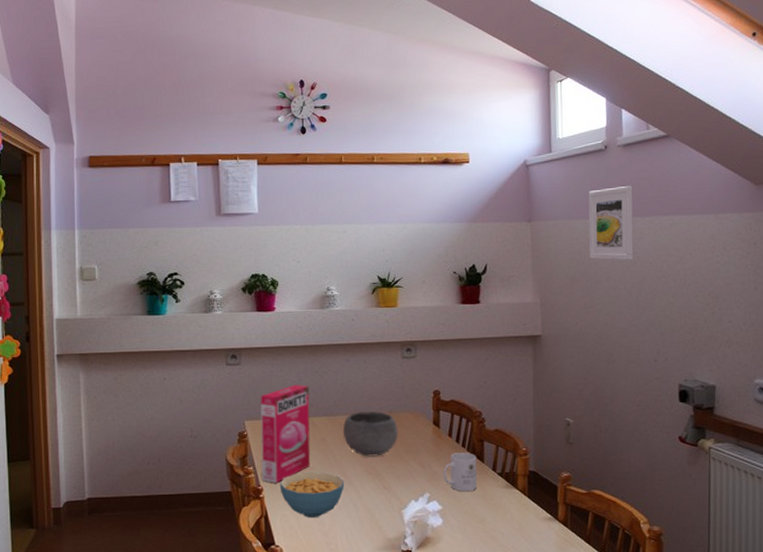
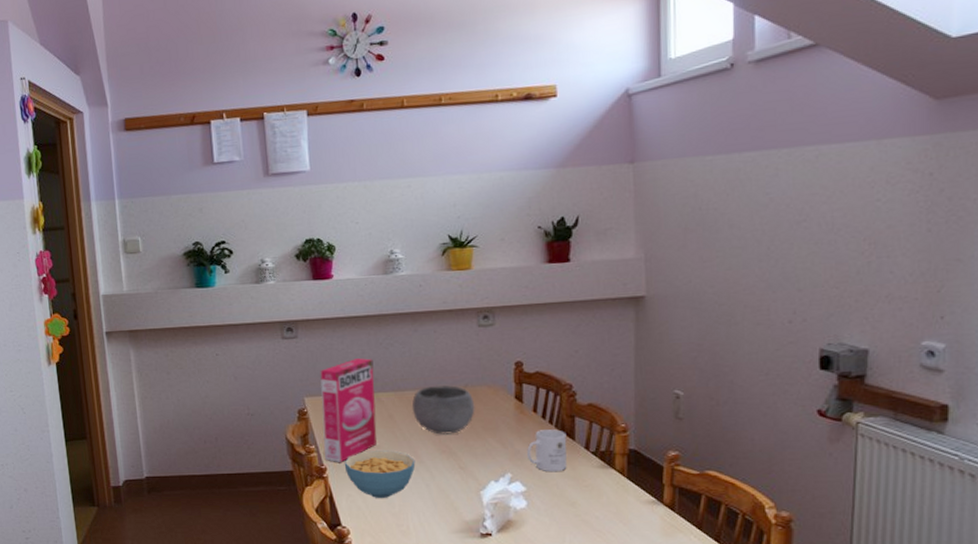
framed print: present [588,186,634,261] -> none [707,111,767,204]

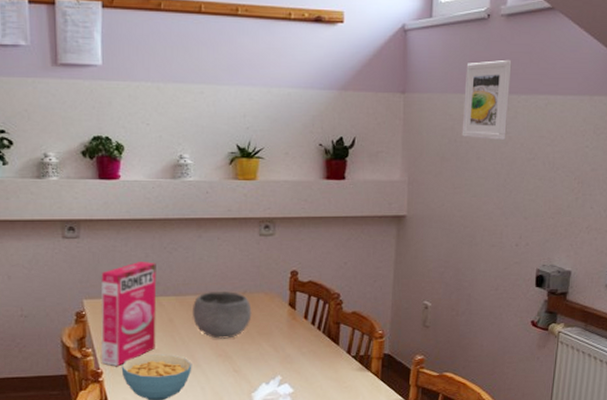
mug: present [527,429,567,472] -> none [296,335,332,375]
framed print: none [707,111,767,204] -> present [461,60,512,141]

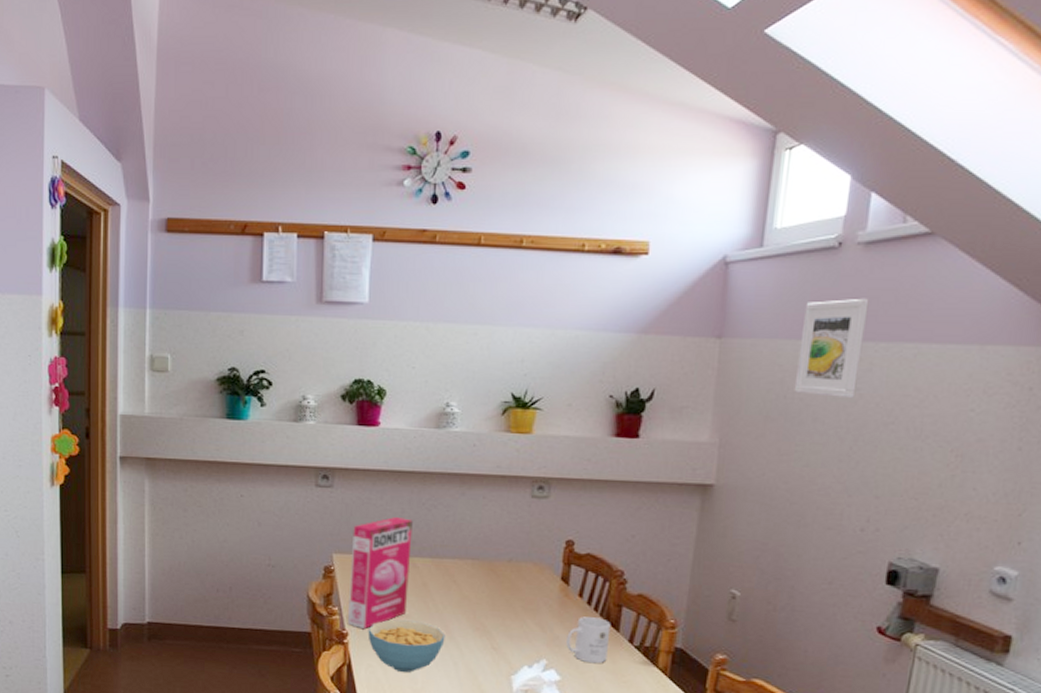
bowl: present [192,291,252,339] -> none [448,556,517,611]
mug: none [296,335,332,375] -> present [566,617,611,664]

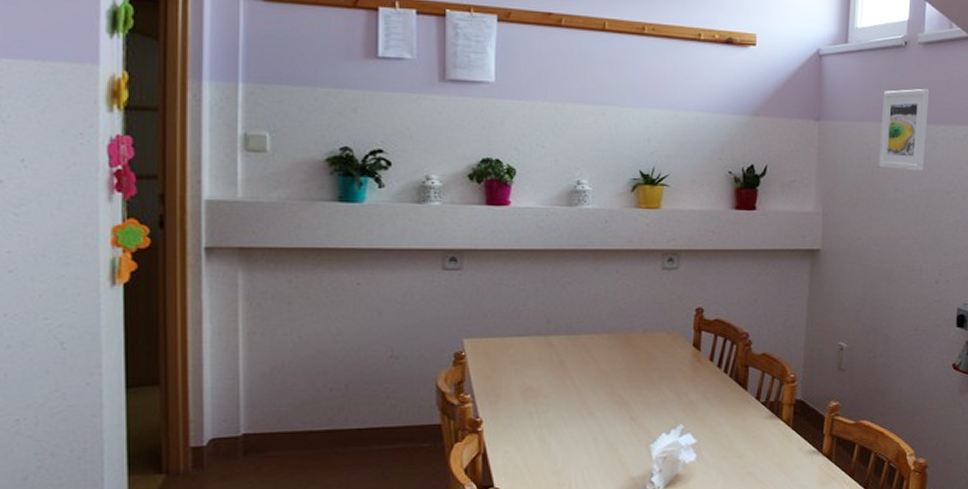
cereal box: present [348,517,413,630] -> none [482,297,547,415]
cereal bowl: present [367,619,445,672] -> none [503,400,584,454]
mug: present [566,617,611,664] -> none [700,379,740,423]

